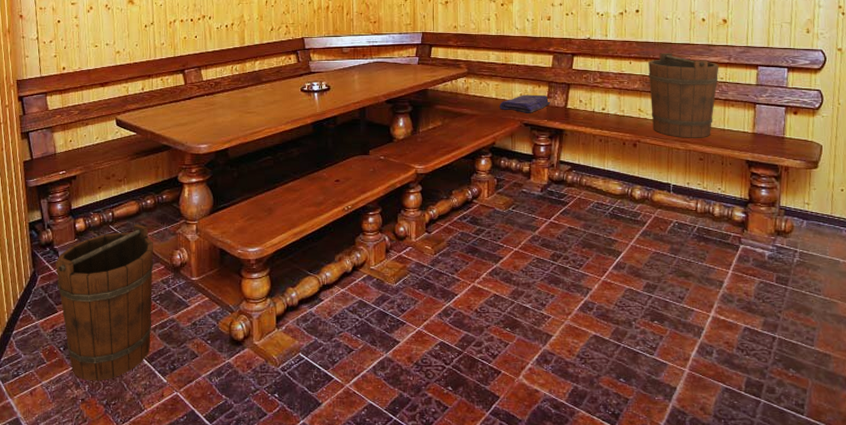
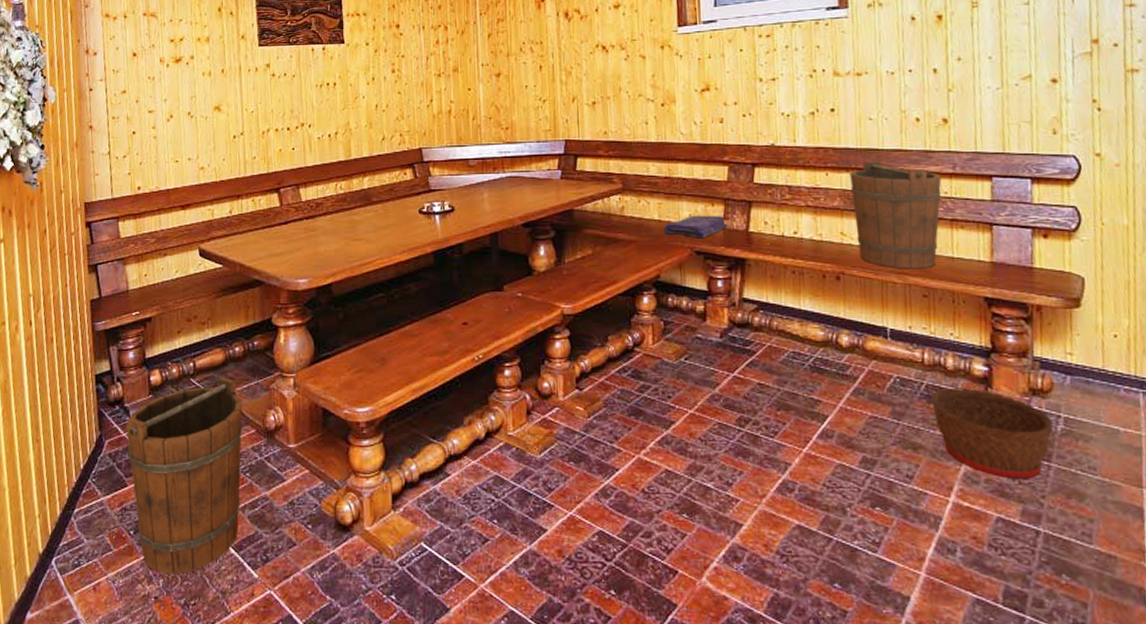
basket: none [700,230,791,299] -> present [930,387,1054,479]

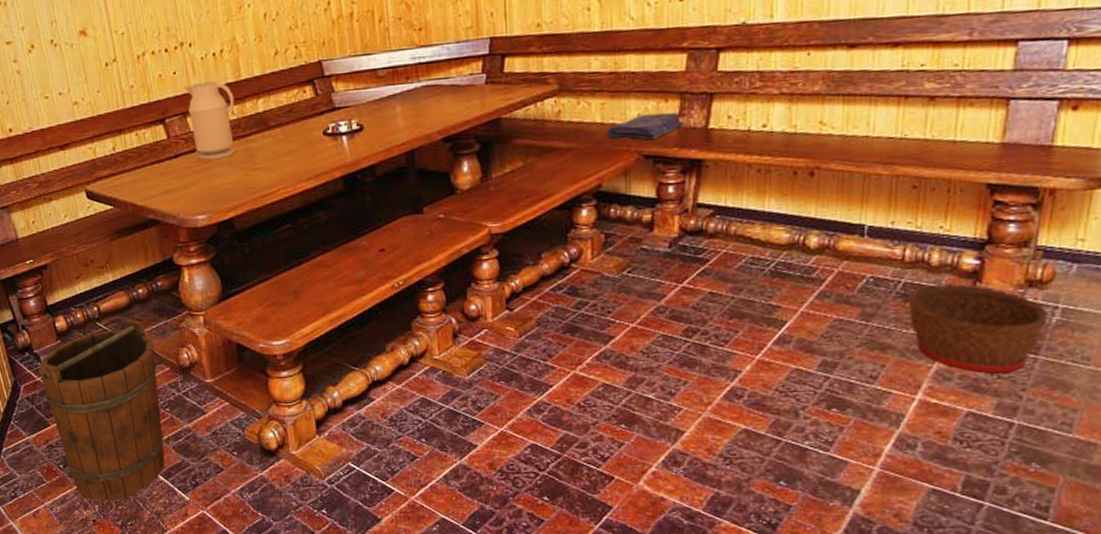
water jug: none [300,158,343,229] -> present [184,80,235,161]
wooden bucket: present [849,161,942,269] -> none [837,33,953,159]

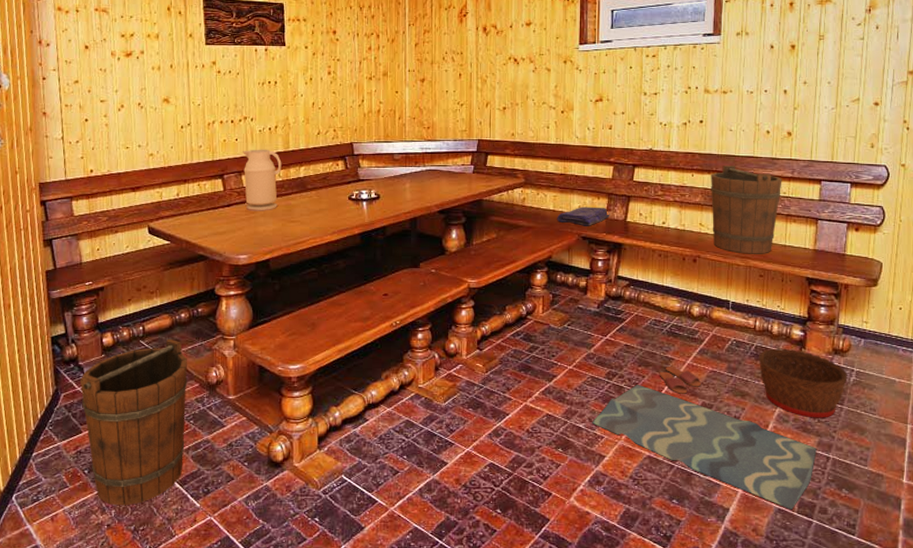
bath mat: none [665,341,994,490] -> present [592,384,817,510]
slippers: none [759,315,820,351] -> present [659,365,701,394]
wooden bucket: none [837,33,953,159] -> present [711,166,782,254]

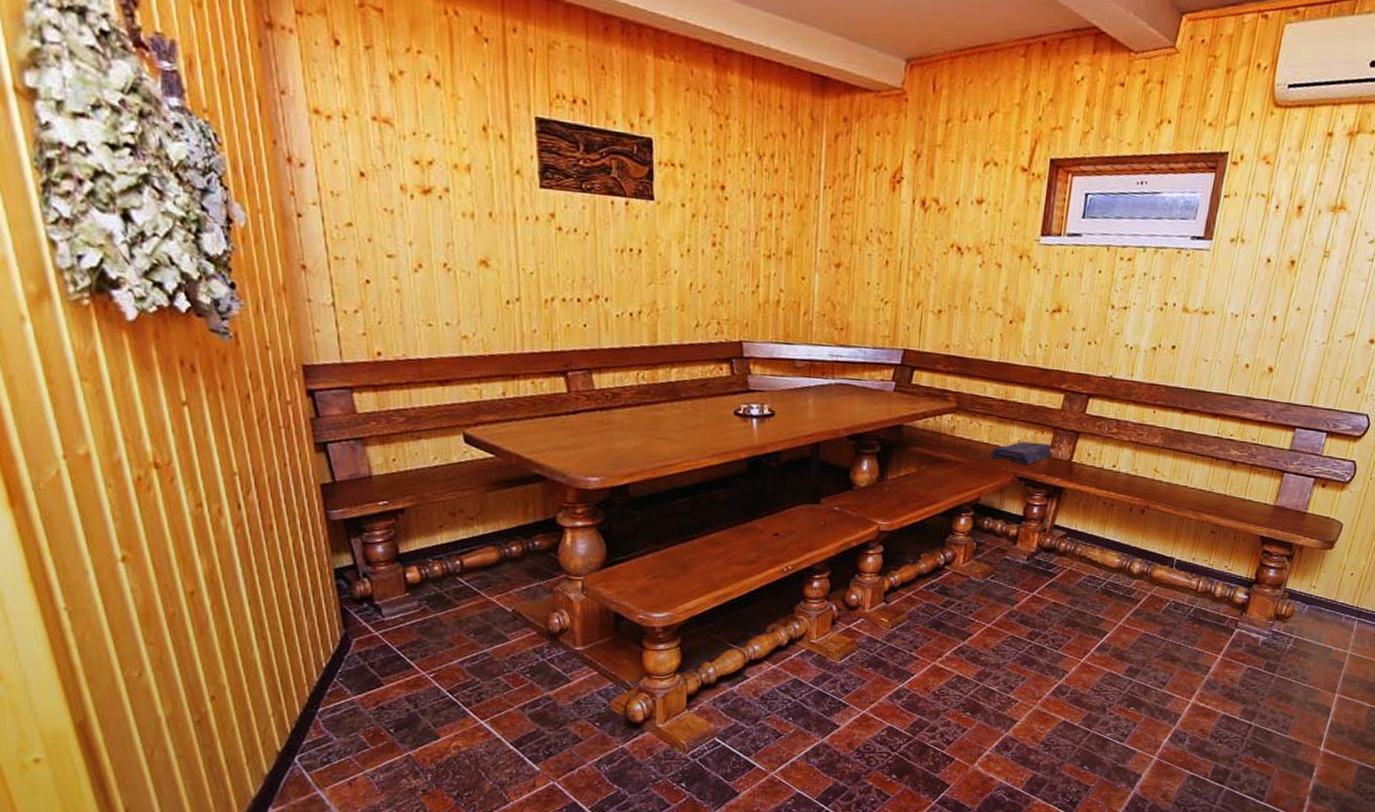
wooden bucket: present [79,338,188,506] -> none [376,576,522,770]
water jug: present [243,149,282,211] -> none [594,340,647,423]
bath mat: present [592,384,817,510] -> none [1007,645,1240,776]
slippers: present [659,365,701,394] -> none [1086,626,1131,657]
wooden bucket: present [711,166,782,254] -> none [1166,402,1254,508]
basket: present [758,348,848,418] -> none [1195,611,1286,686]

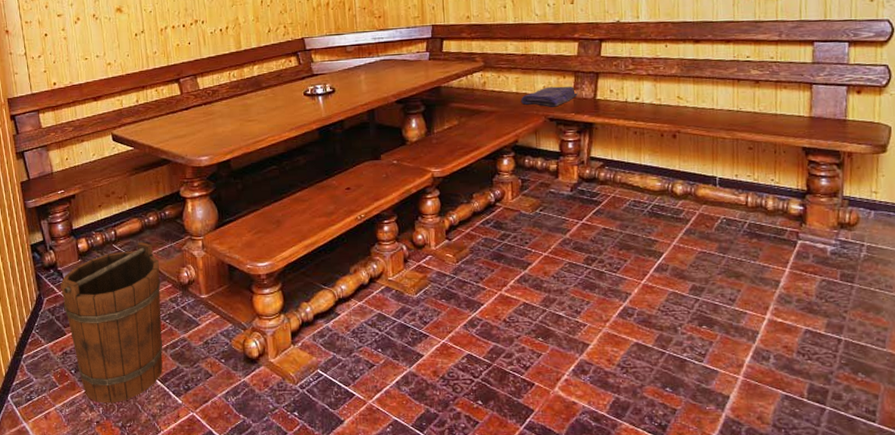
wooden bucket: none [376,576,522,770] -> present [60,241,163,404]

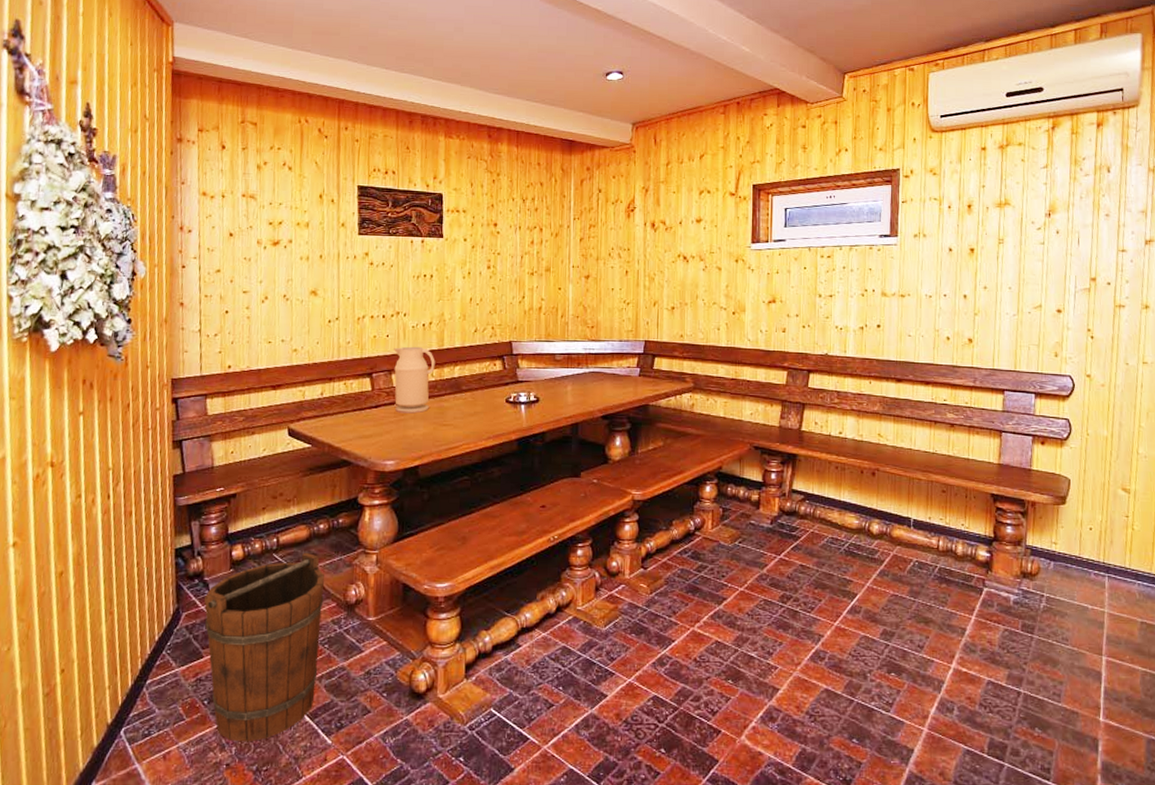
water jug: none [196,50,236,113] -> present [394,346,435,414]
towel: present [521,86,578,107] -> none [728,414,784,435]

